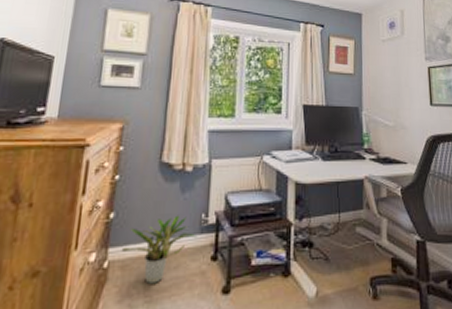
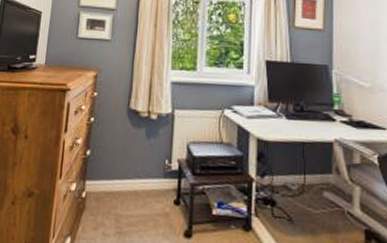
potted plant: present [121,215,198,284] -> none [96,158,162,218]

